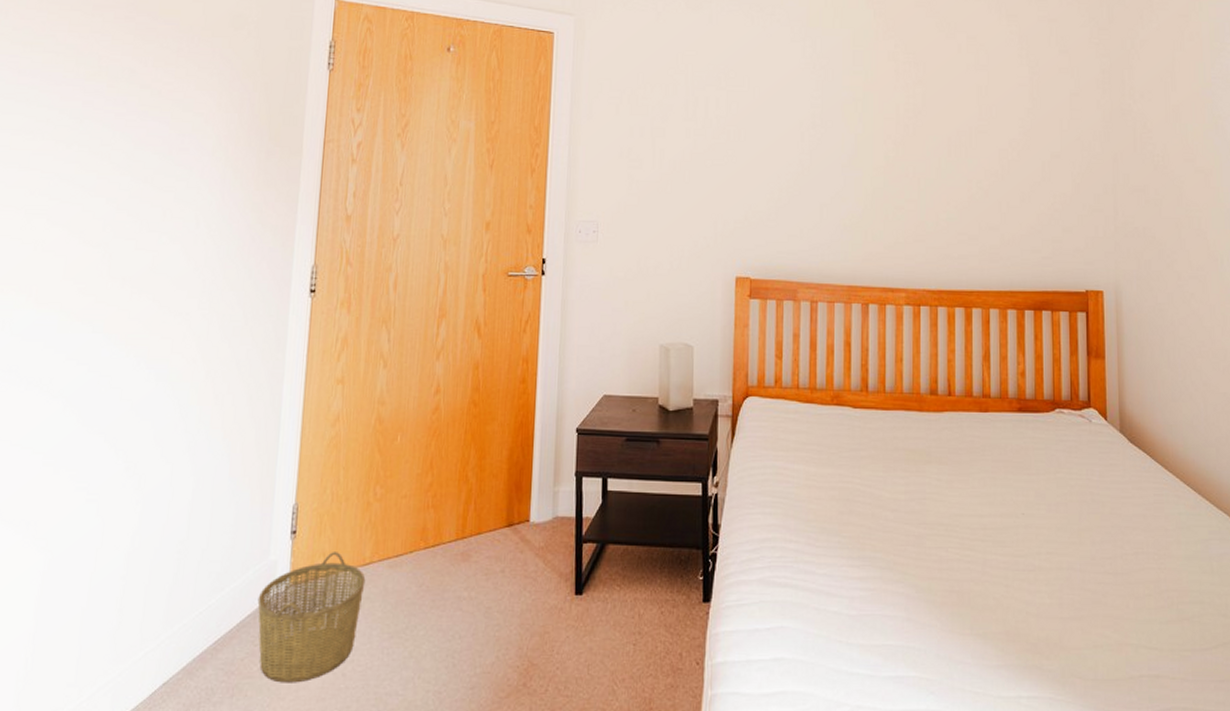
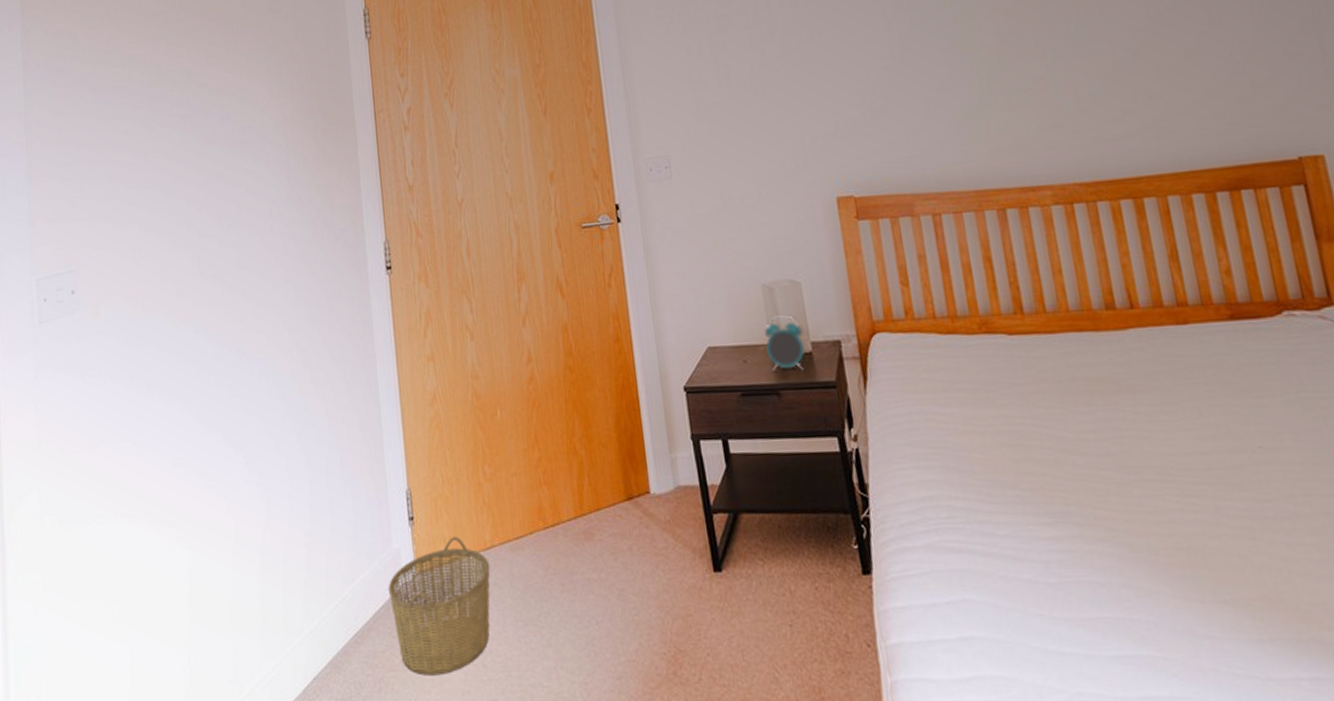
alarm clock: none [654,373,688,424] -> present [765,315,805,372]

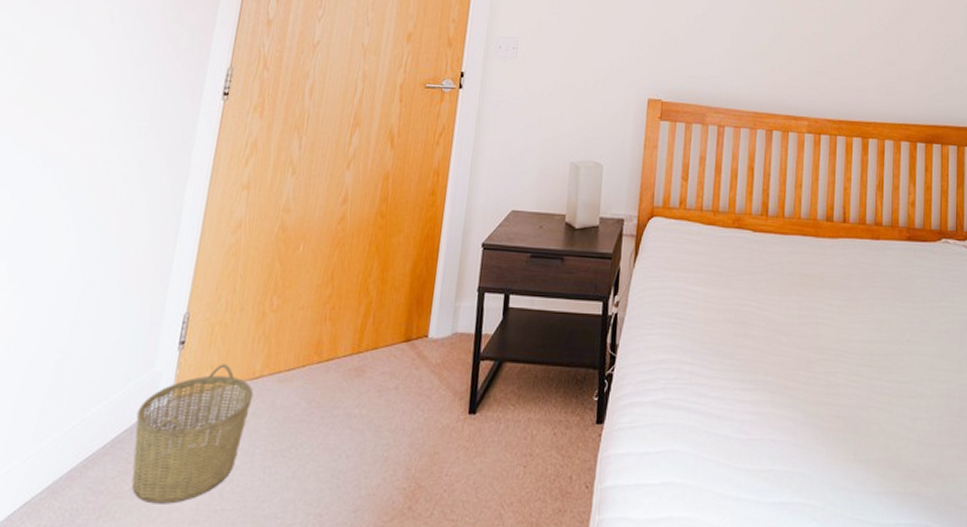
alarm clock: present [765,315,805,372] -> none [561,191,595,242]

